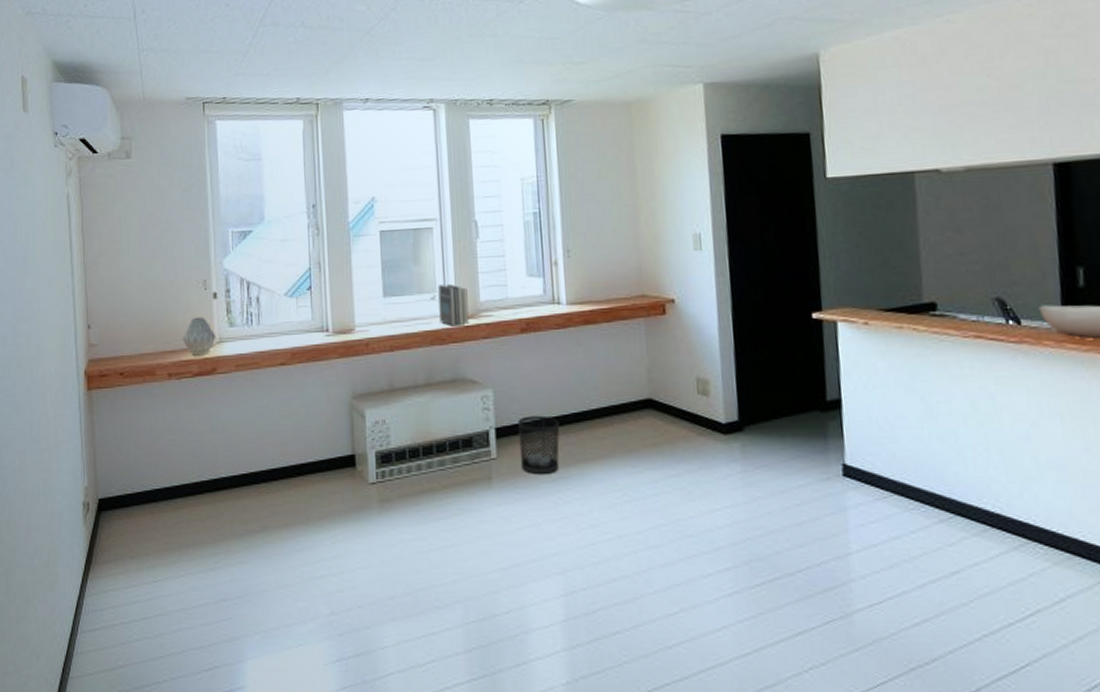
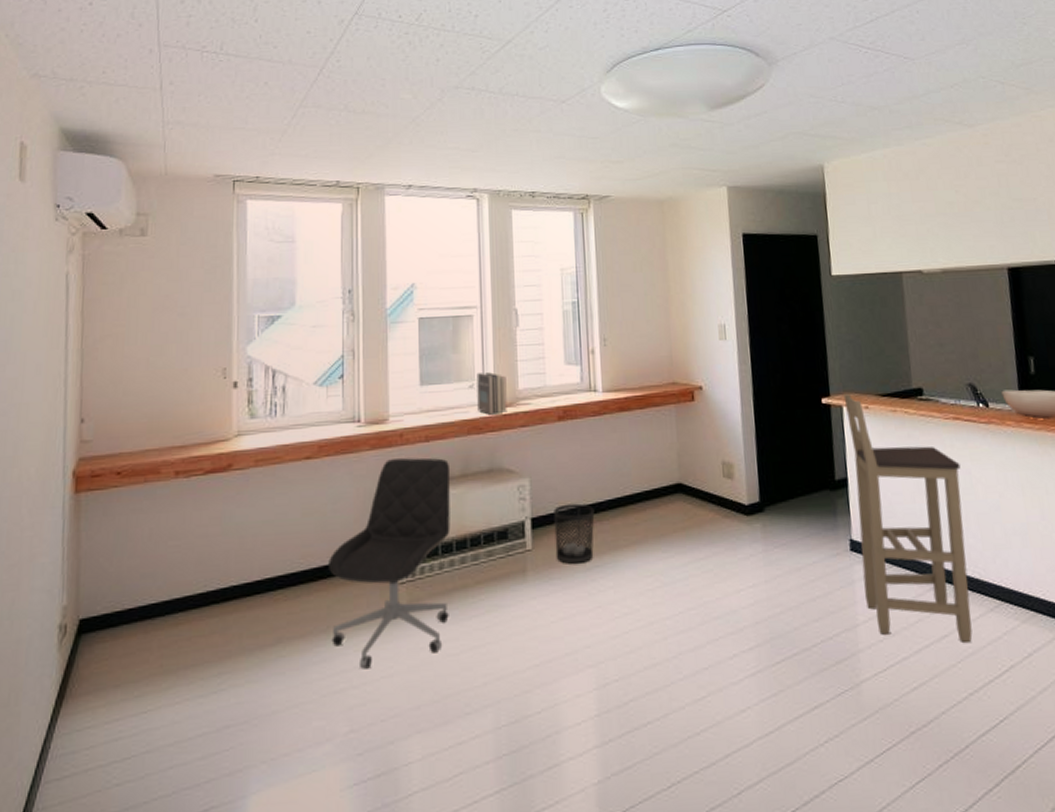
vase: present [182,317,216,356] -> none [194,408,234,451]
office chair: none [305,366,418,560] -> present [329,457,451,669]
bar stool: none [838,307,990,582] -> present [843,393,972,643]

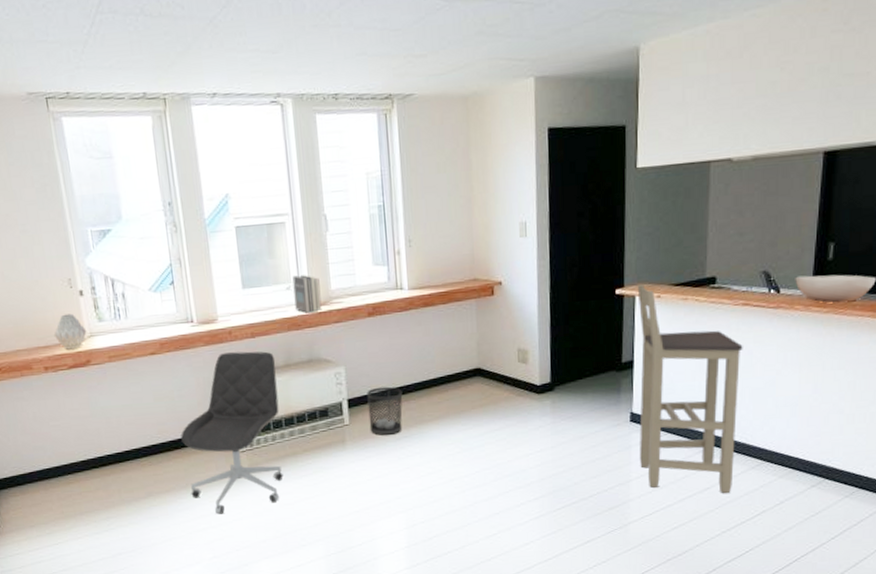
vase: none [194,408,234,451] -> present [53,313,87,350]

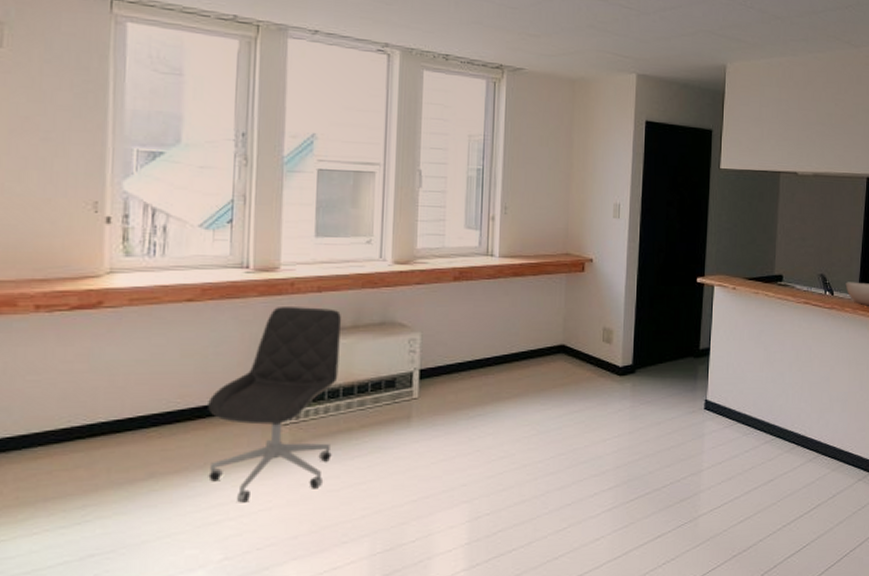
vase: present [53,313,87,350] -> none [58,242,106,286]
books: present [292,275,322,313] -> none [374,229,405,271]
waste bin: present [367,386,403,435] -> none [441,358,481,412]
bar stool: present [637,283,743,494] -> none [711,274,804,486]

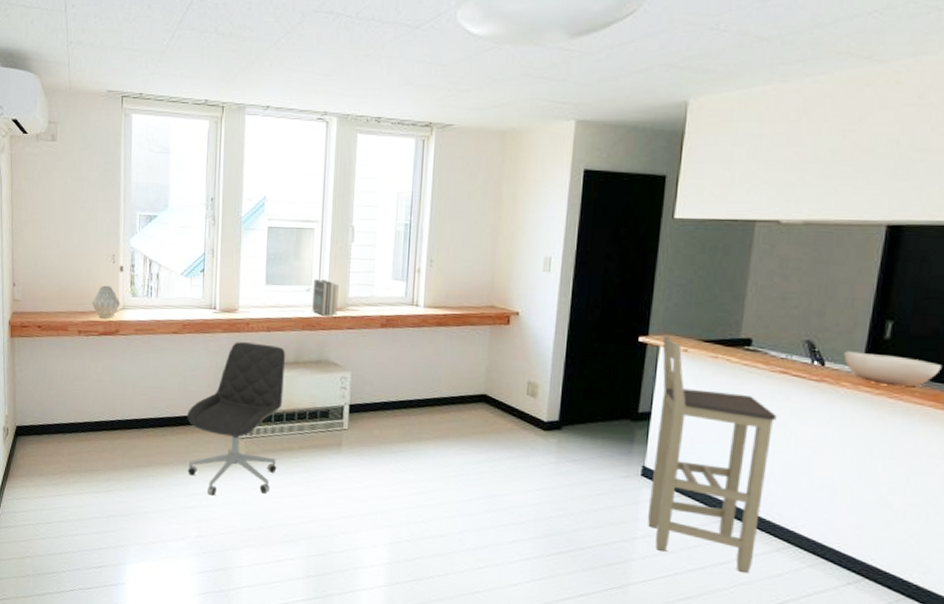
vase: none [58,242,106,286] -> present [91,285,121,318]
books: none [374,229,405,271] -> present [312,279,339,316]
bar stool: none [711,274,804,486] -> present [647,334,777,574]

